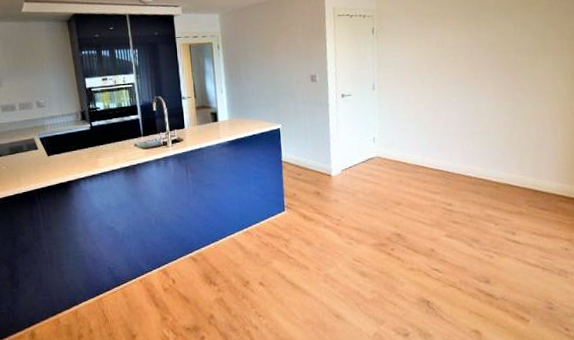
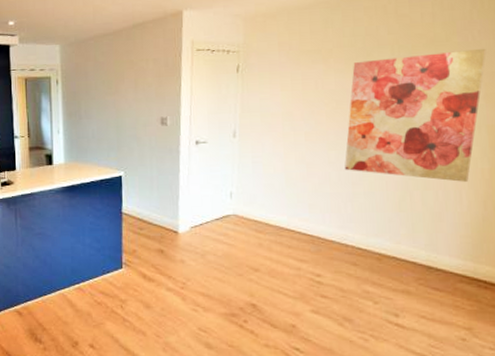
wall art: none [464,8,566,119] -> present [345,48,486,182]

